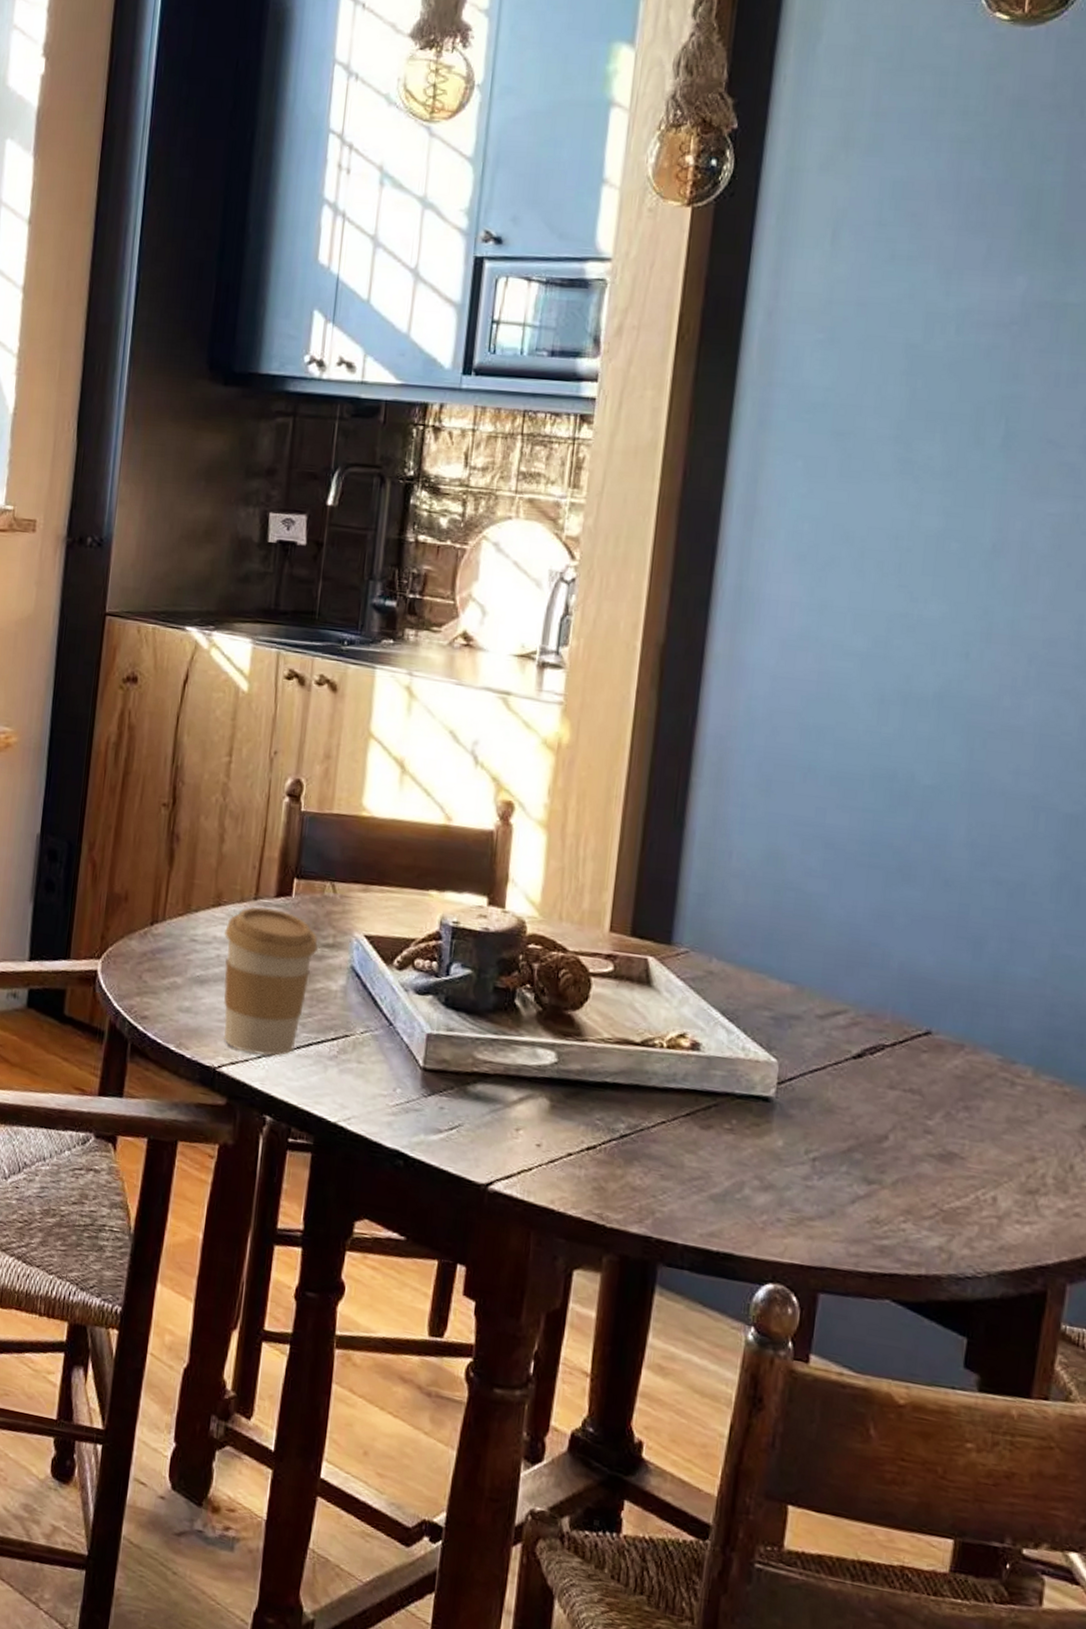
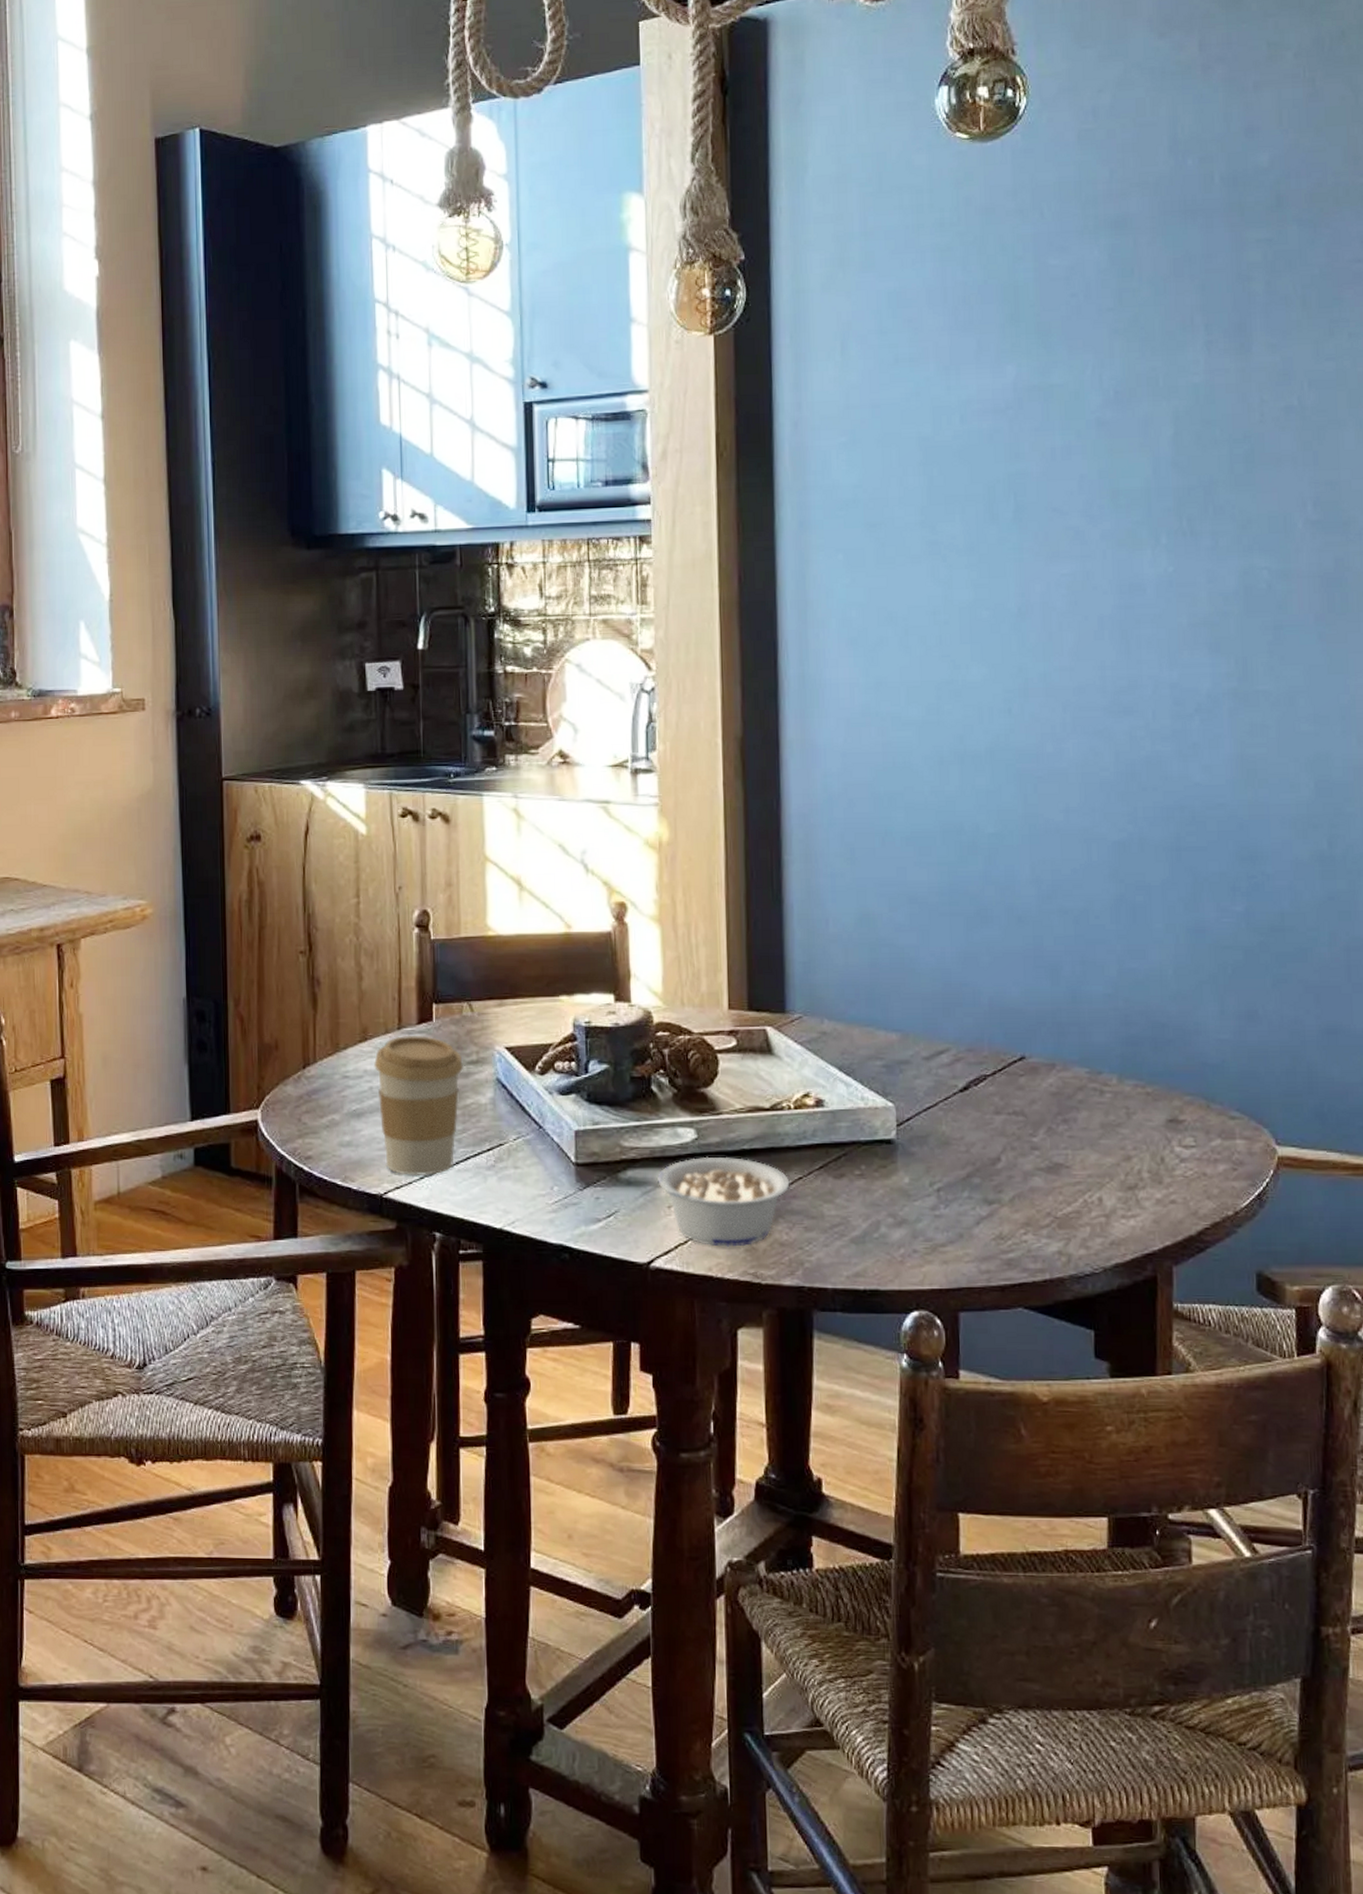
legume: none [508,1083,652,1184] -> present [658,1156,790,1247]

